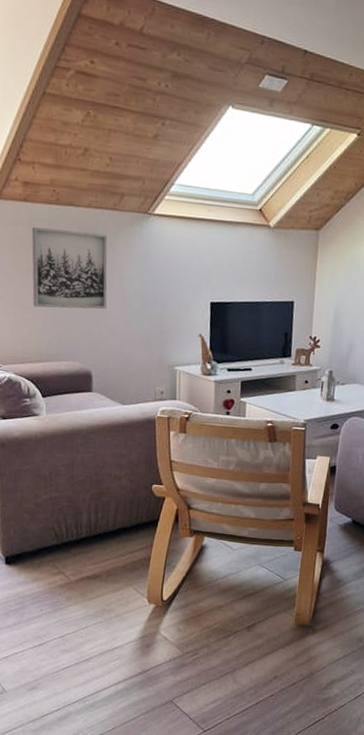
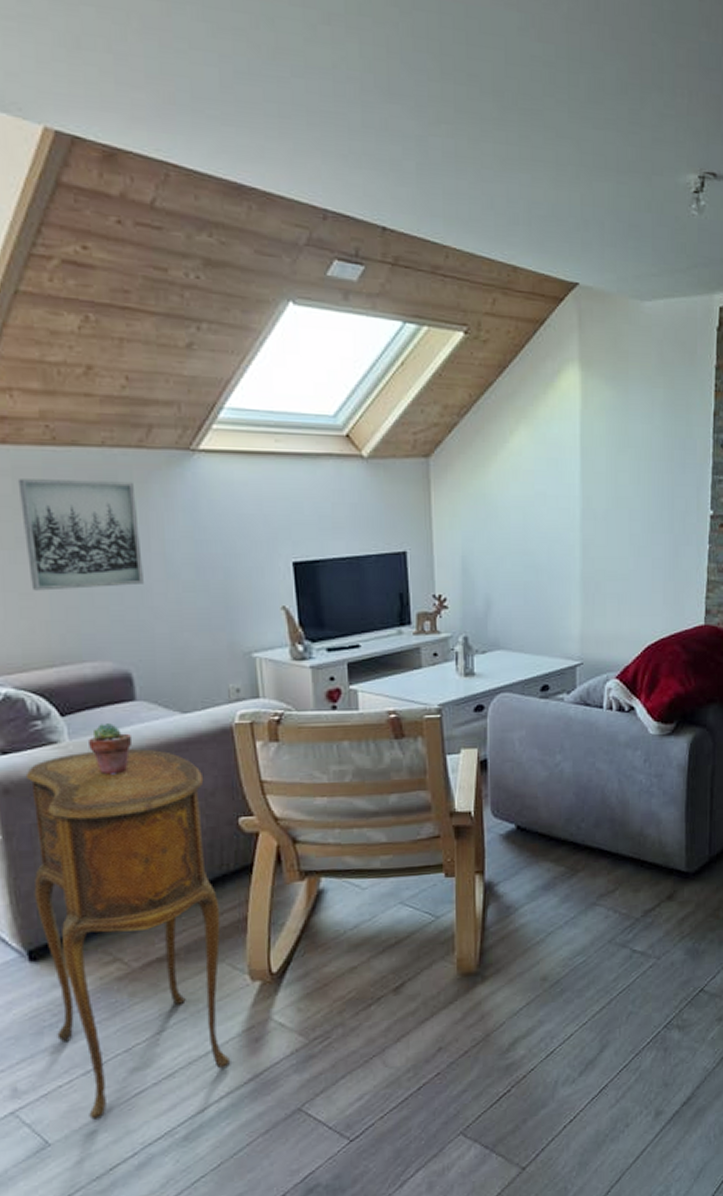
side table: none [13,424,133,681] -> present [25,749,231,1121]
potted succulent: none [58,406,88,443] -> present [89,723,133,775]

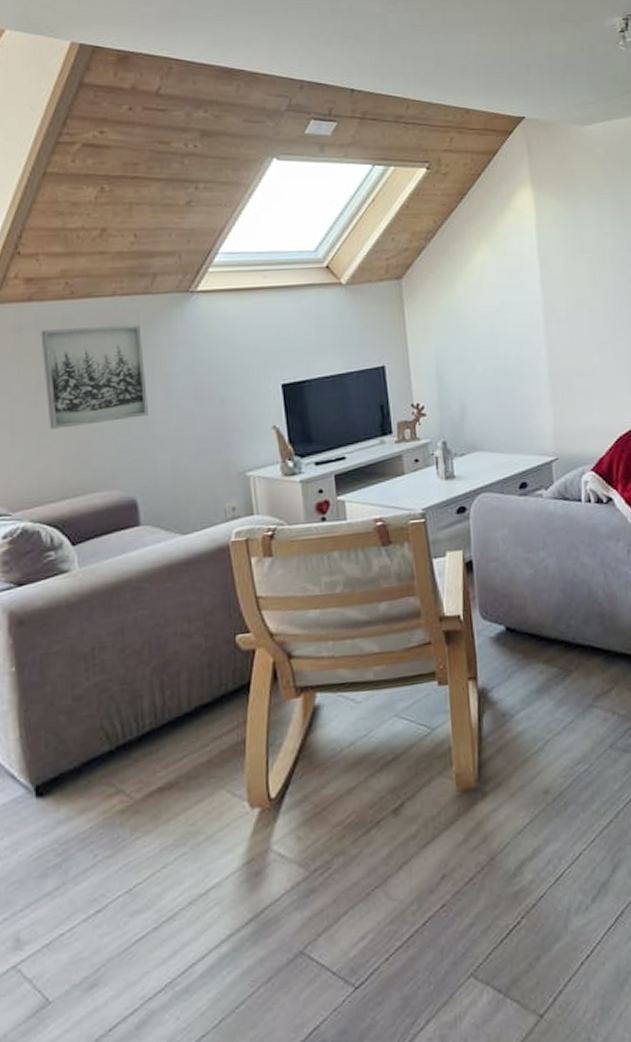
side table: present [25,749,231,1121] -> none [38,572,232,973]
potted succulent: present [89,723,133,775] -> none [97,549,137,601]

